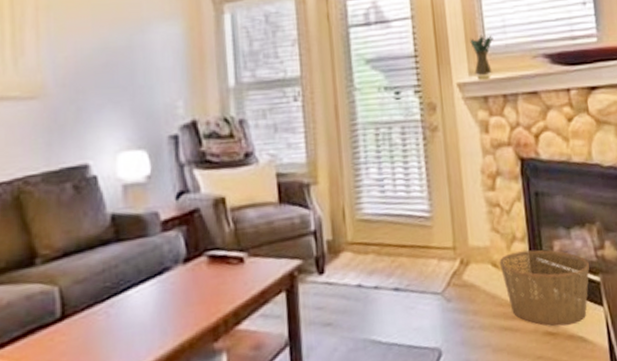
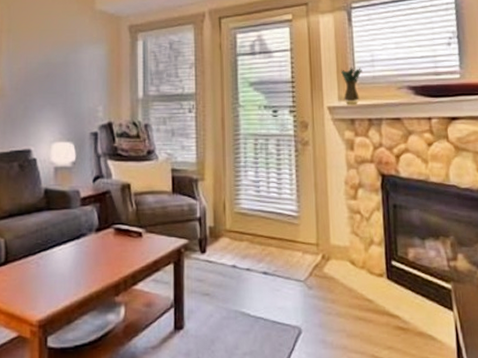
basket: present [499,249,589,326] -> none [357,254,441,323]

